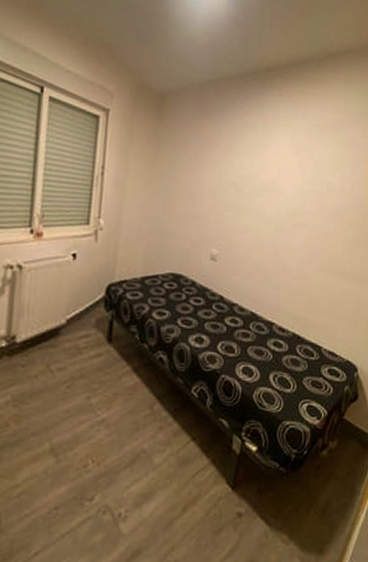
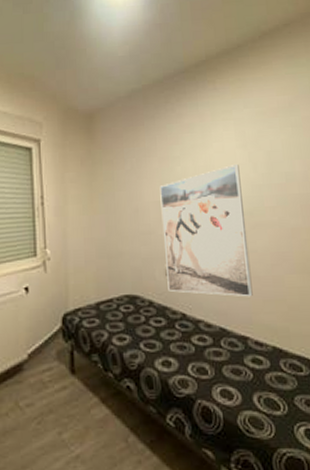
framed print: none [211,168,290,288] -> present [159,165,253,297]

